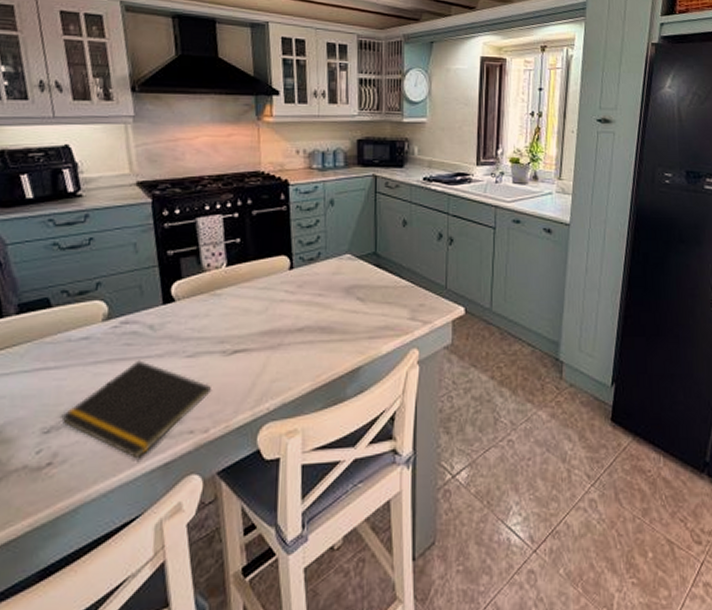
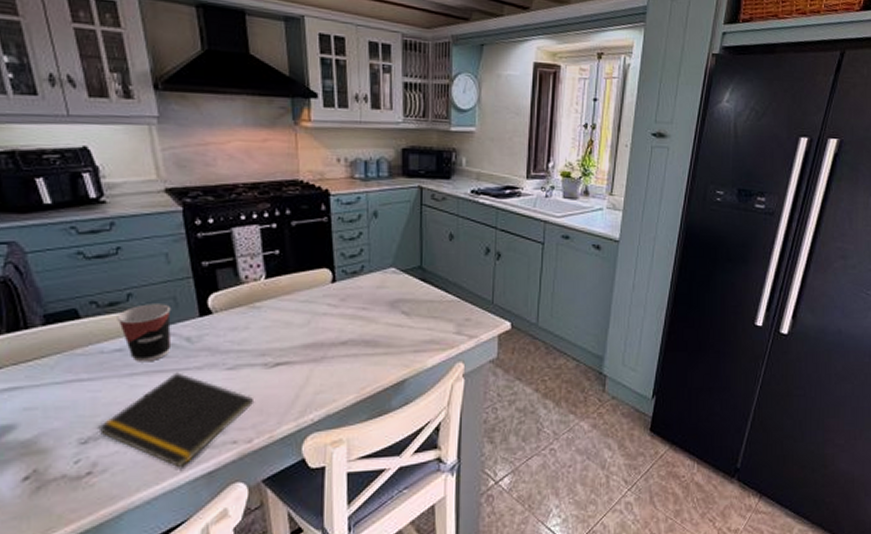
cup: none [85,292,137,350] -> present [117,304,172,362]

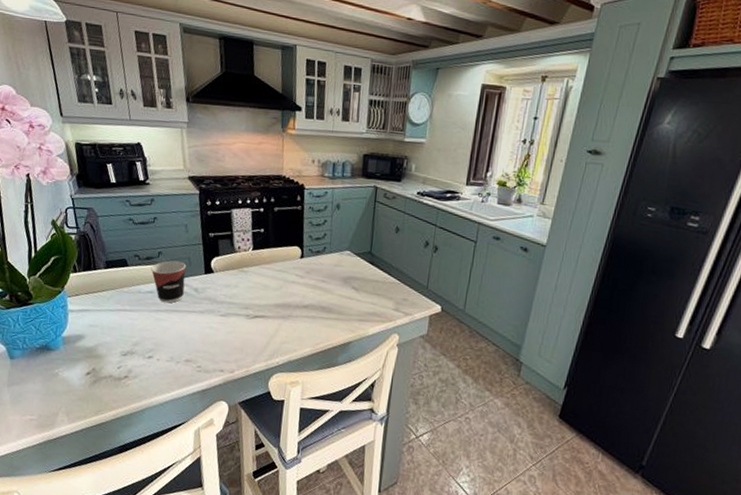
notepad: present [96,372,255,468] -> none [133,313,238,384]

